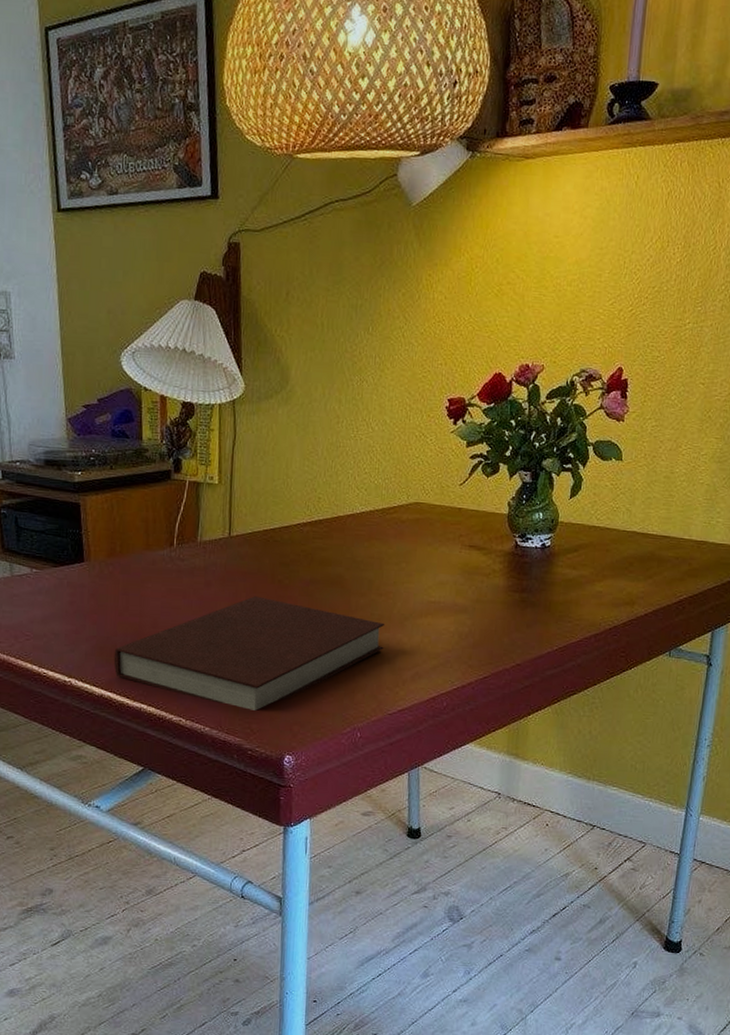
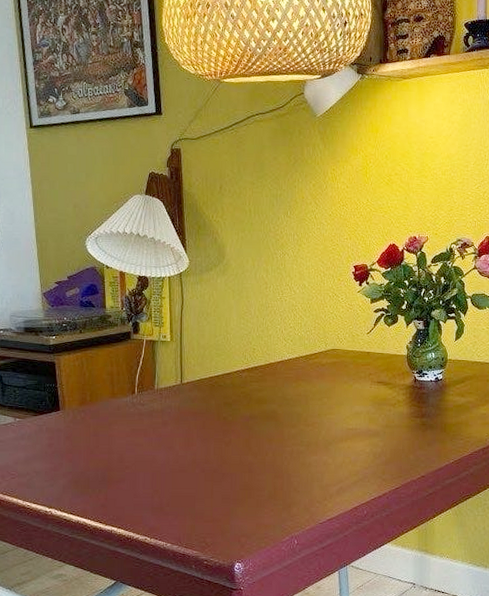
notebook: present [113,596,385,711] -> none [87,432,313,527]

